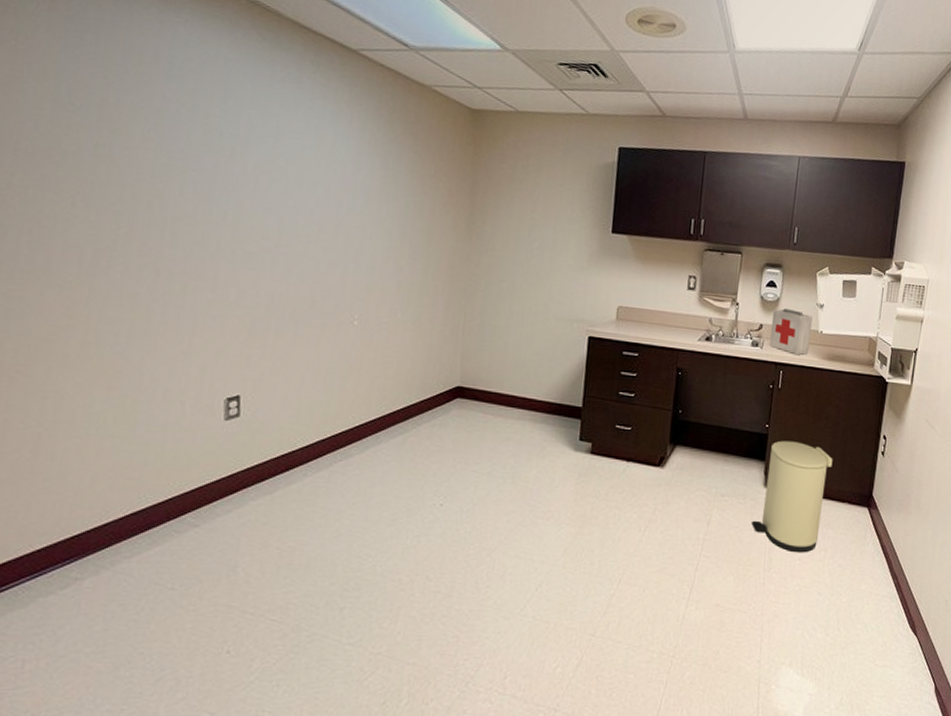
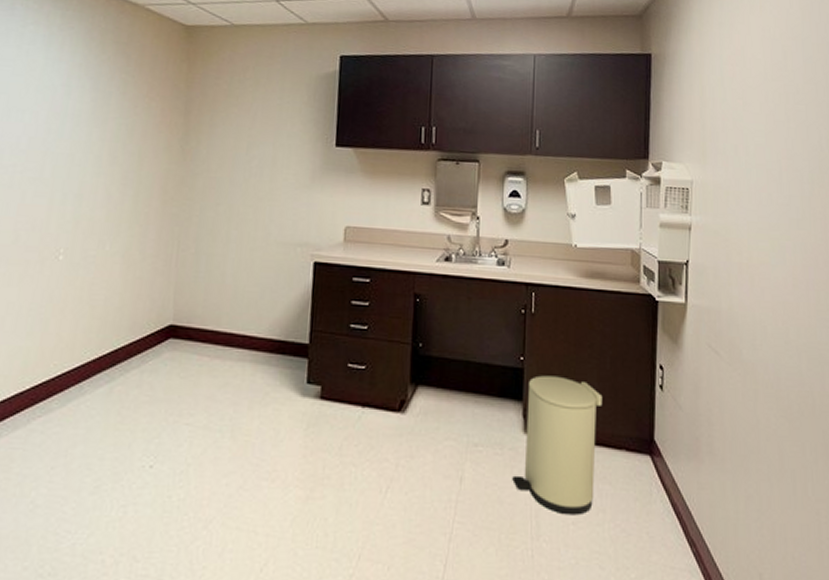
first-aid kit: present [769,308,813,356] -> none [517,221,564,274]

